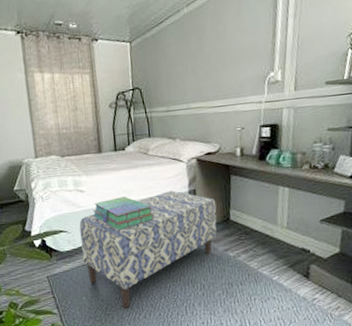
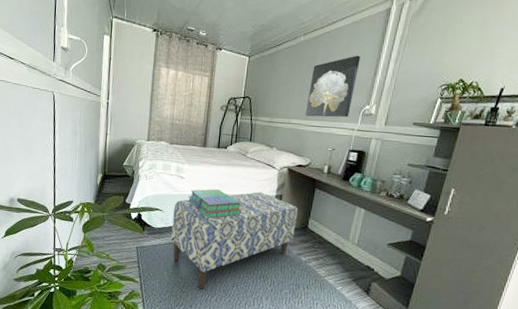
wall art: none [203,17,255,97] -> present [305,55,361,118]

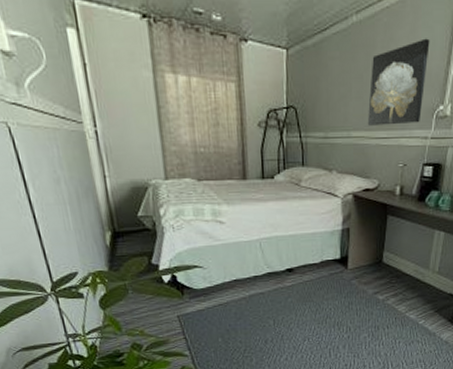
bench: present [170,191,298,289] -> none [217,227,370,351]
stack of books: present [187,189,241,219] -> none [233,231,303,269]

